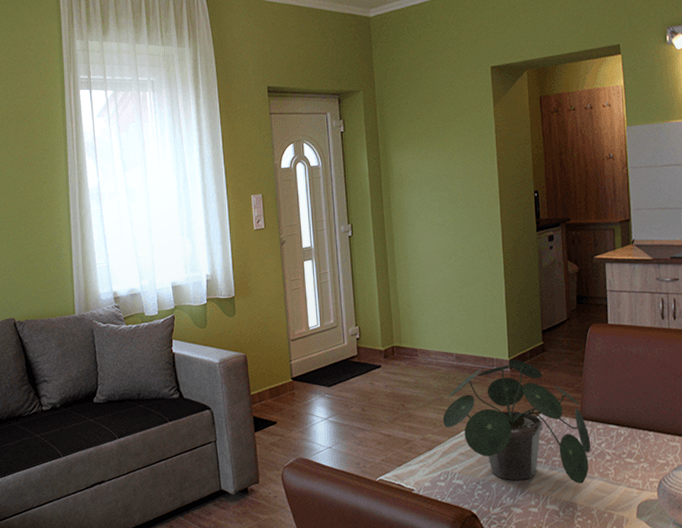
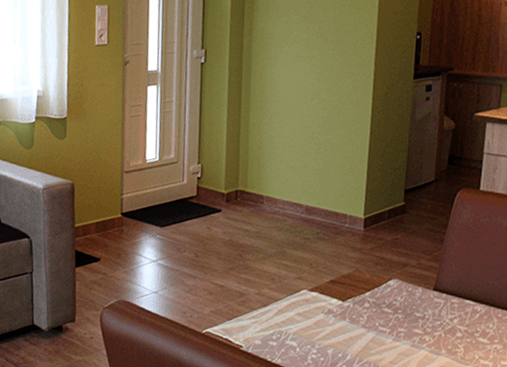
potted plant: present [442,359,591,484] -> none [282,218,443,359]

